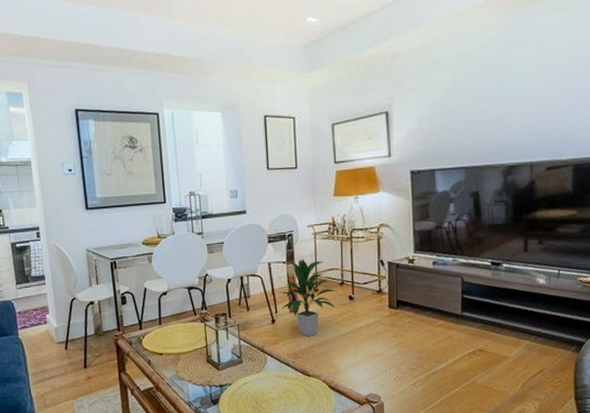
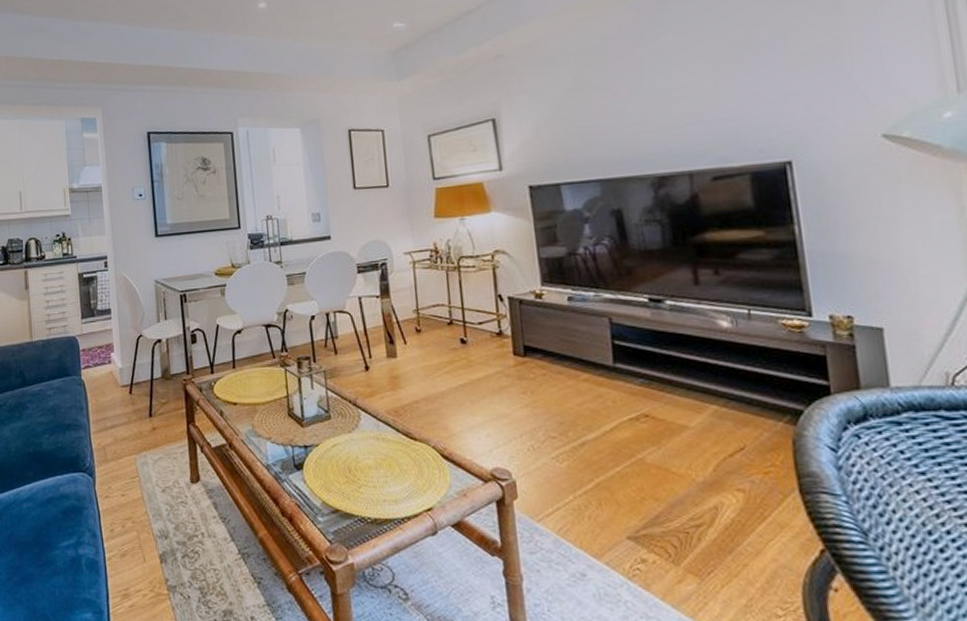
indoor plant: present [279,258,338,337] -> none [373,292,446,389]

